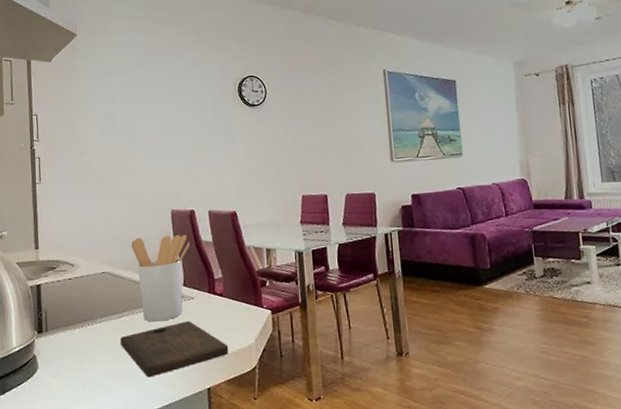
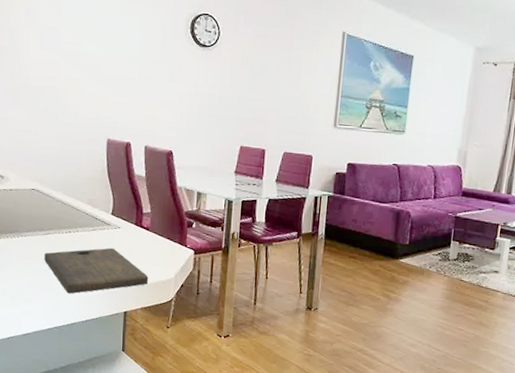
utensil holder: present [131,234,190,322] -> none [63,160,123,245]

